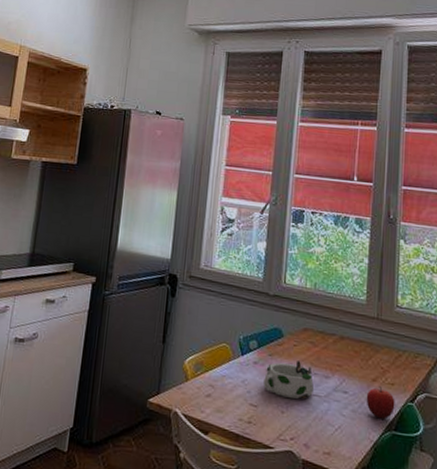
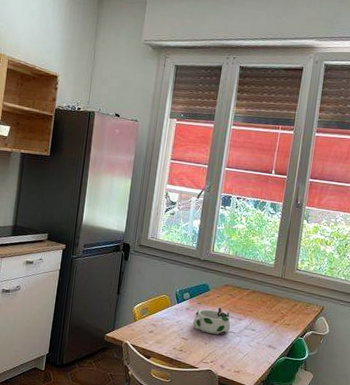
fruit: present [366,386,395,420] -> none [268,326,290,349]

